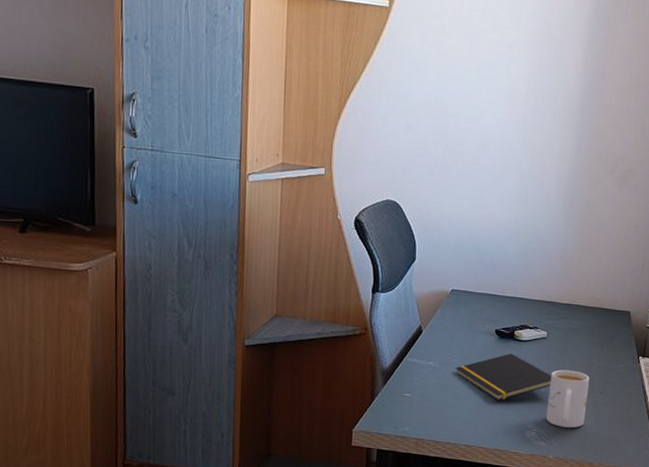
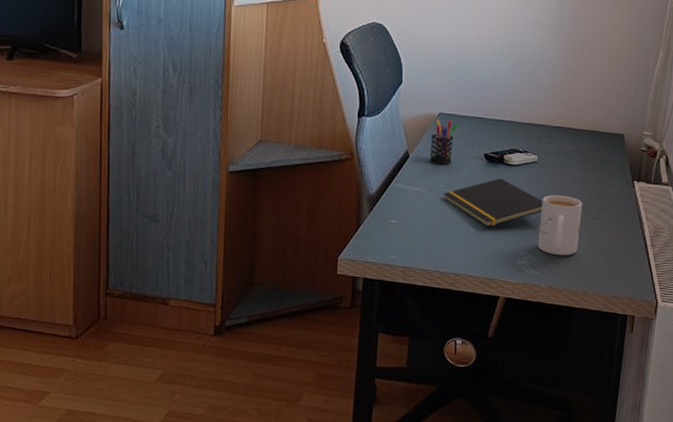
pen holder: none [442,295,470,340] -> present [429,119,458,165]

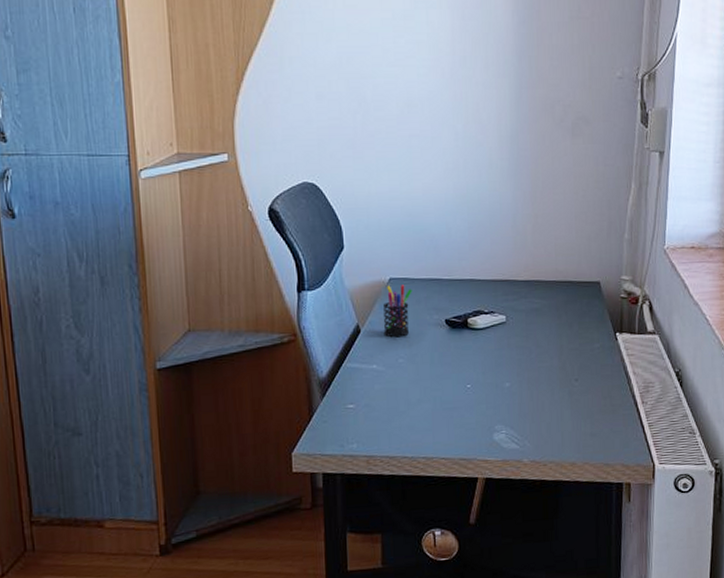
notepad: present [443,178,543,227] -> none [403,345,517,401]
mug: present [538,195,583,256] -> none [515,357,562,425]

